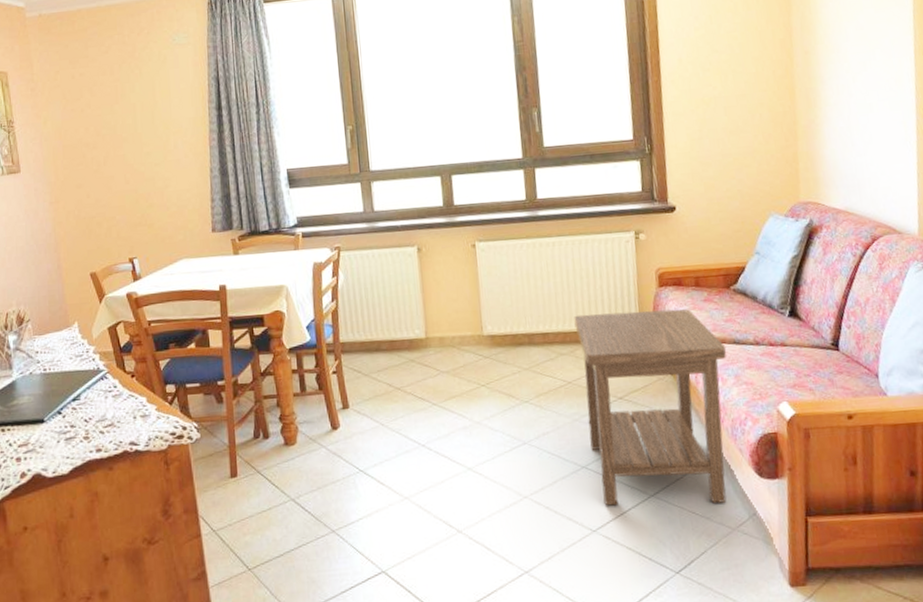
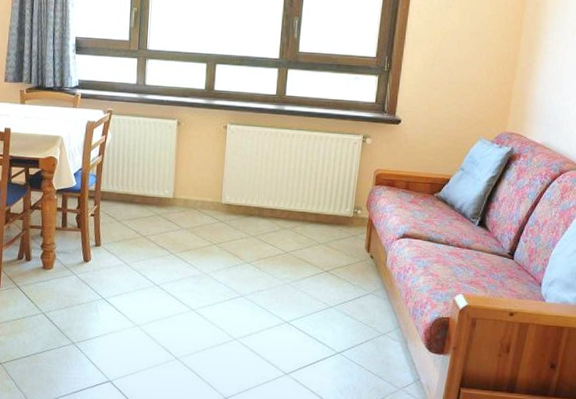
side table: present [574,308,727,506] -> none [295,198,422,367]

